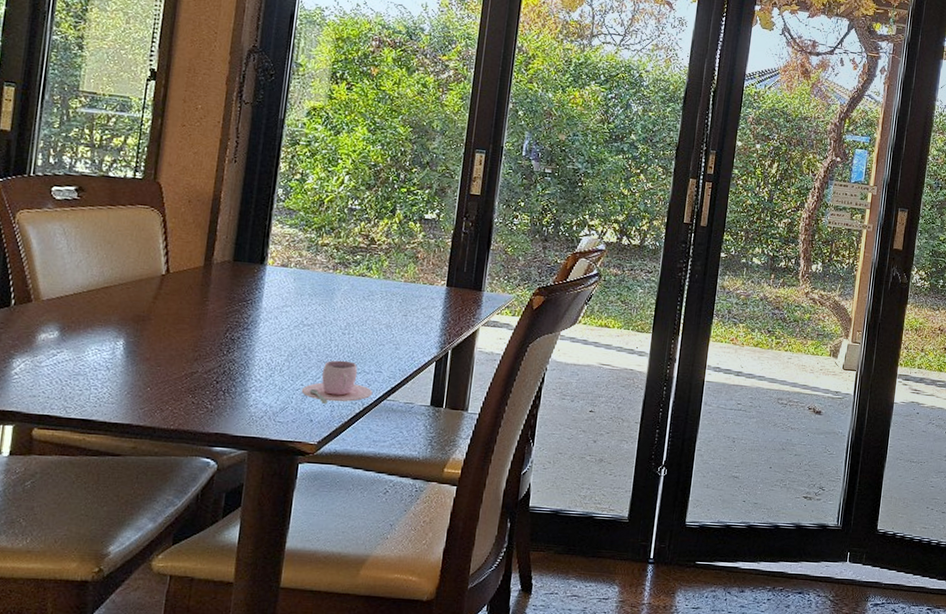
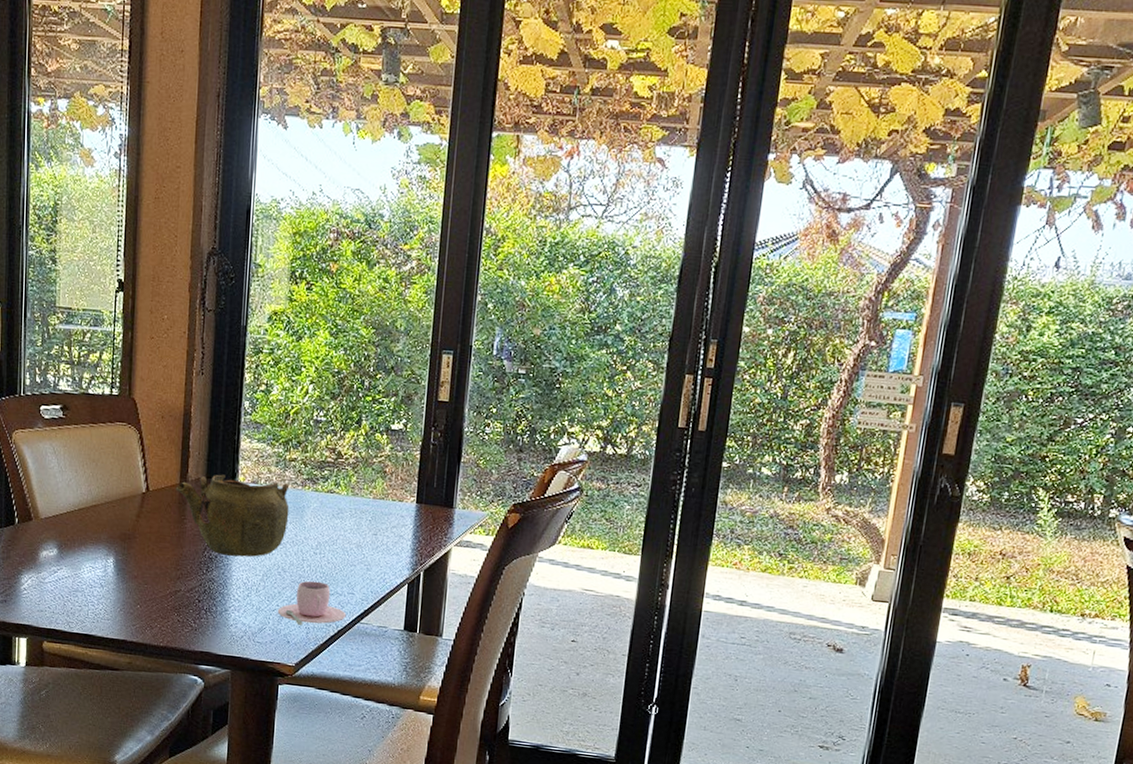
teapot: none [198,257,321,338] -> present [175,474,290,557]

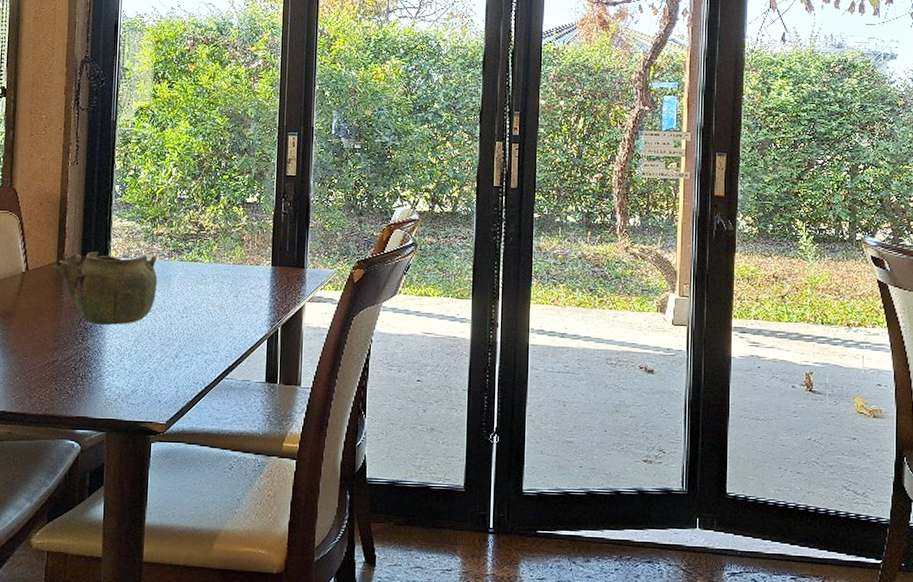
teacup: present [277,580,347,625] -> none [148,342,213,385]

